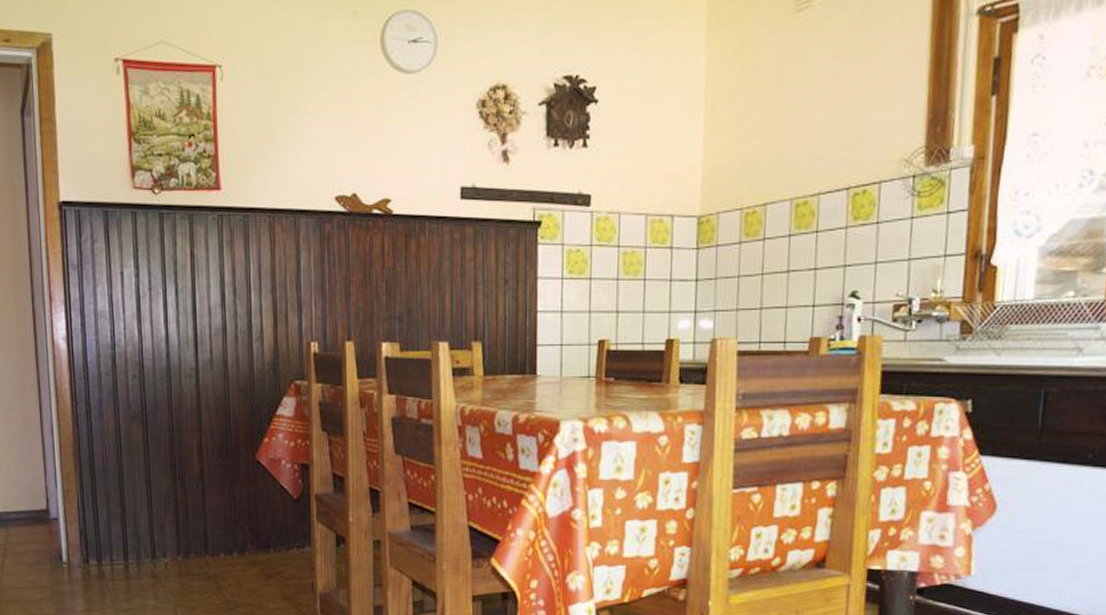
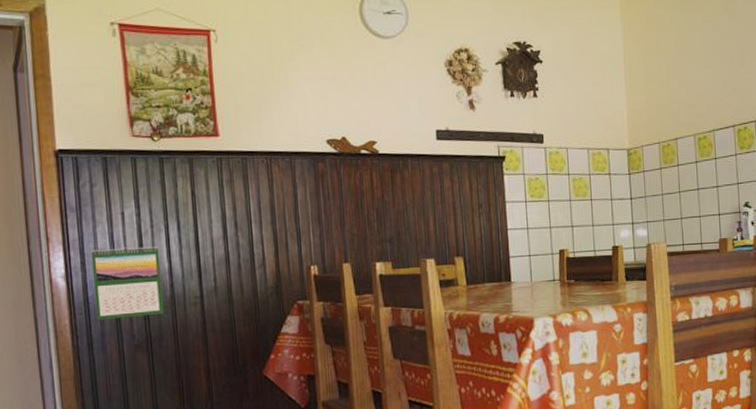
calendar: none [90,309,160,387] -> present [90,246,164,320]

